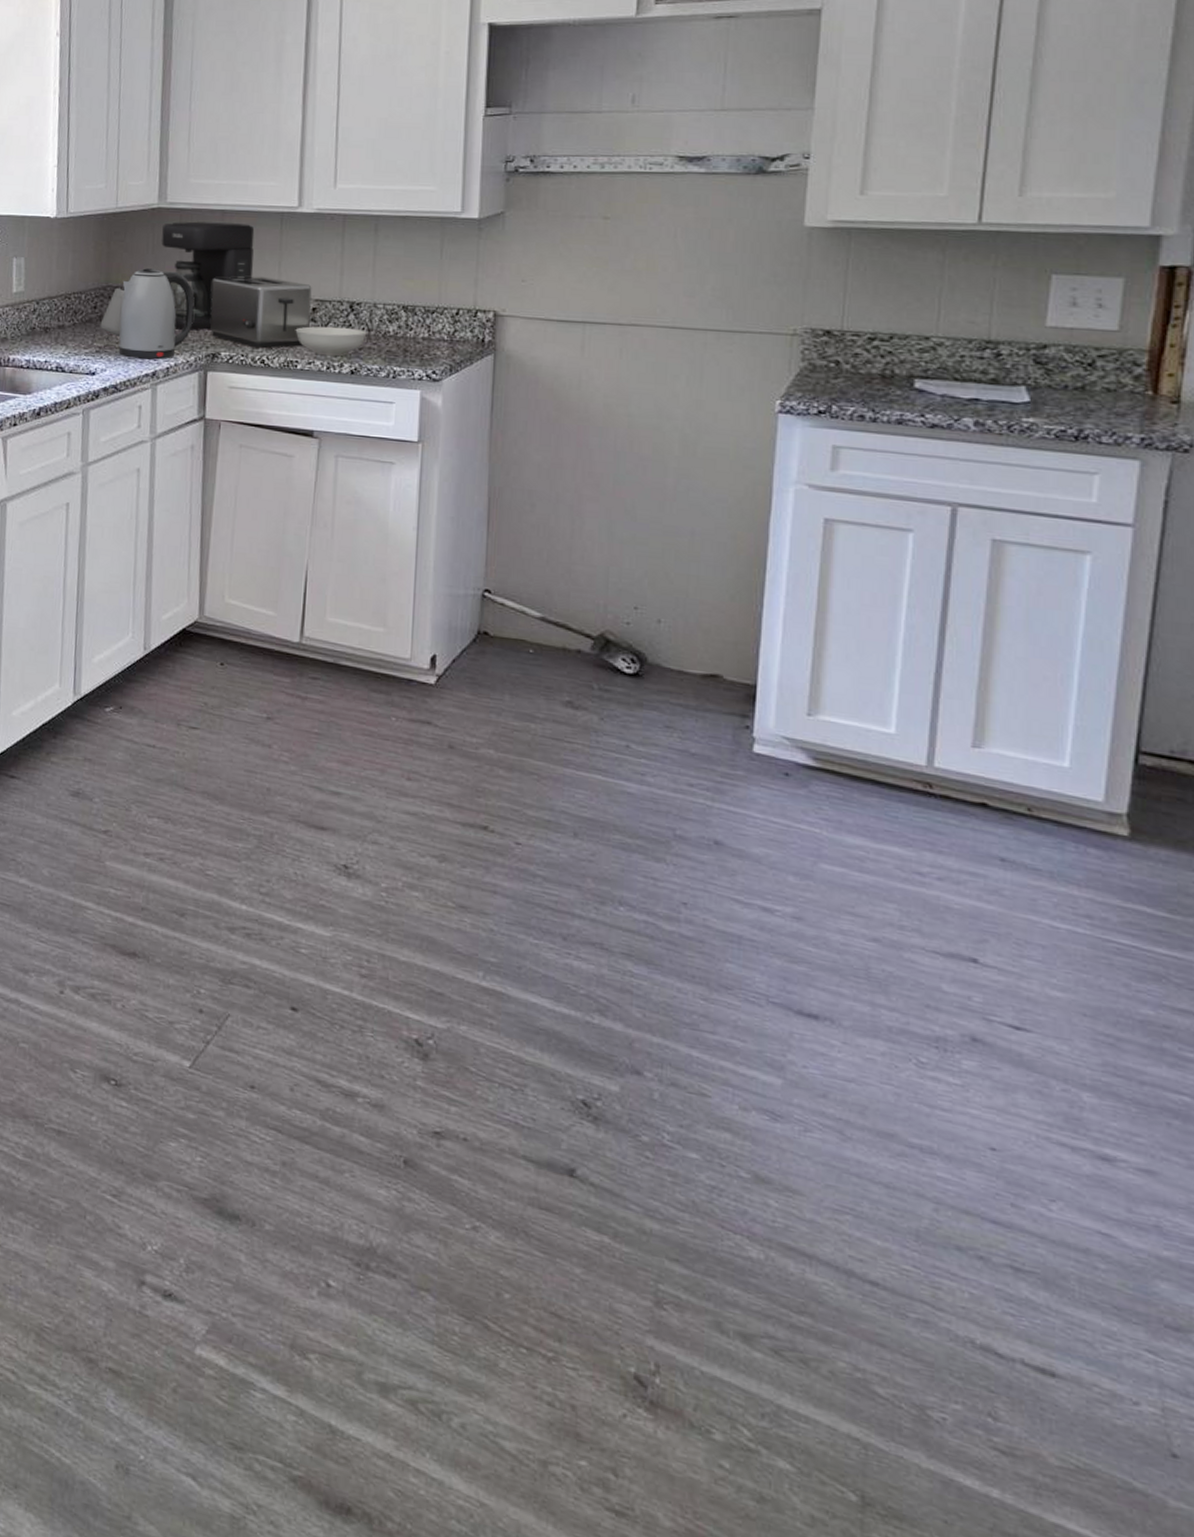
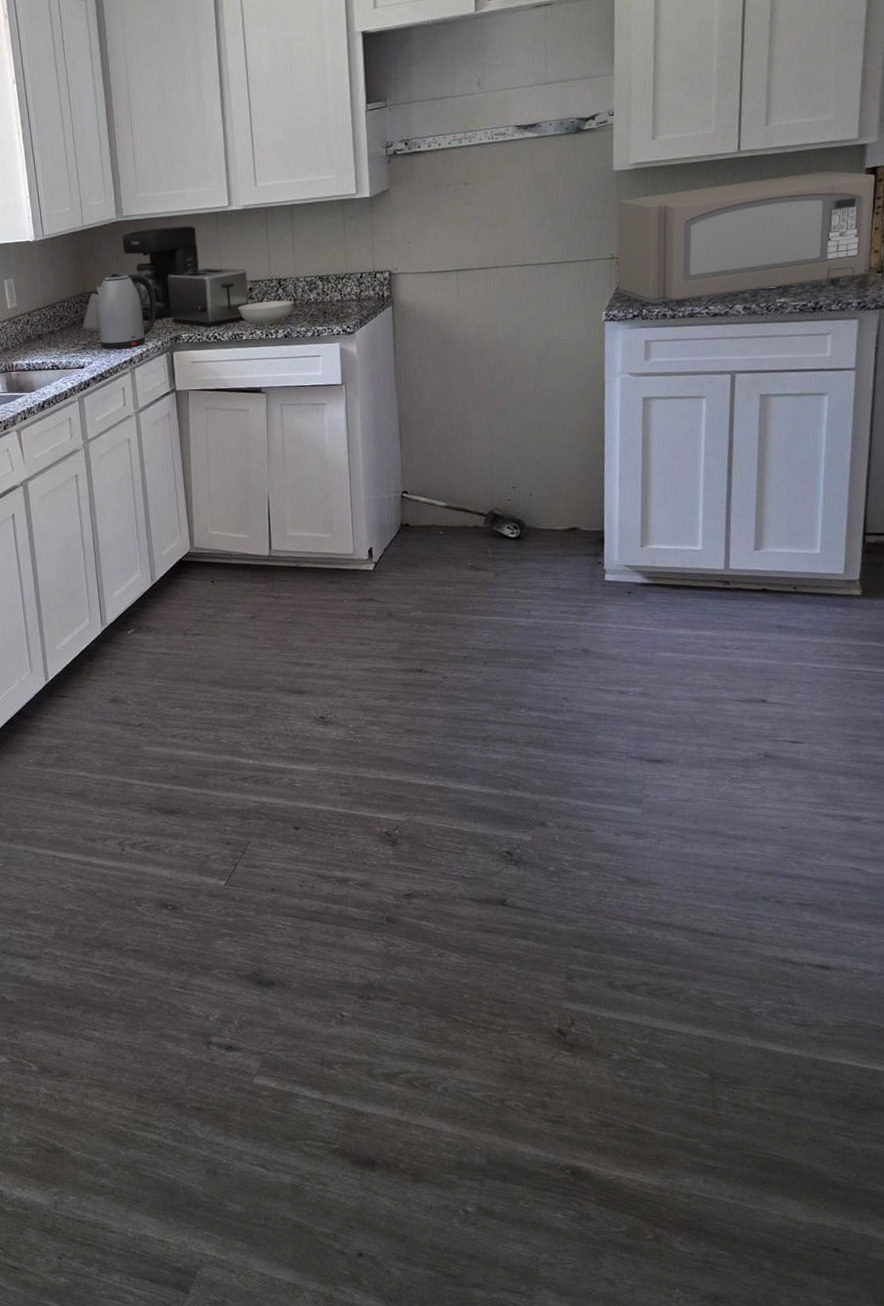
microwave: none [799,262,1174,412] -> present [617,170,876,307]

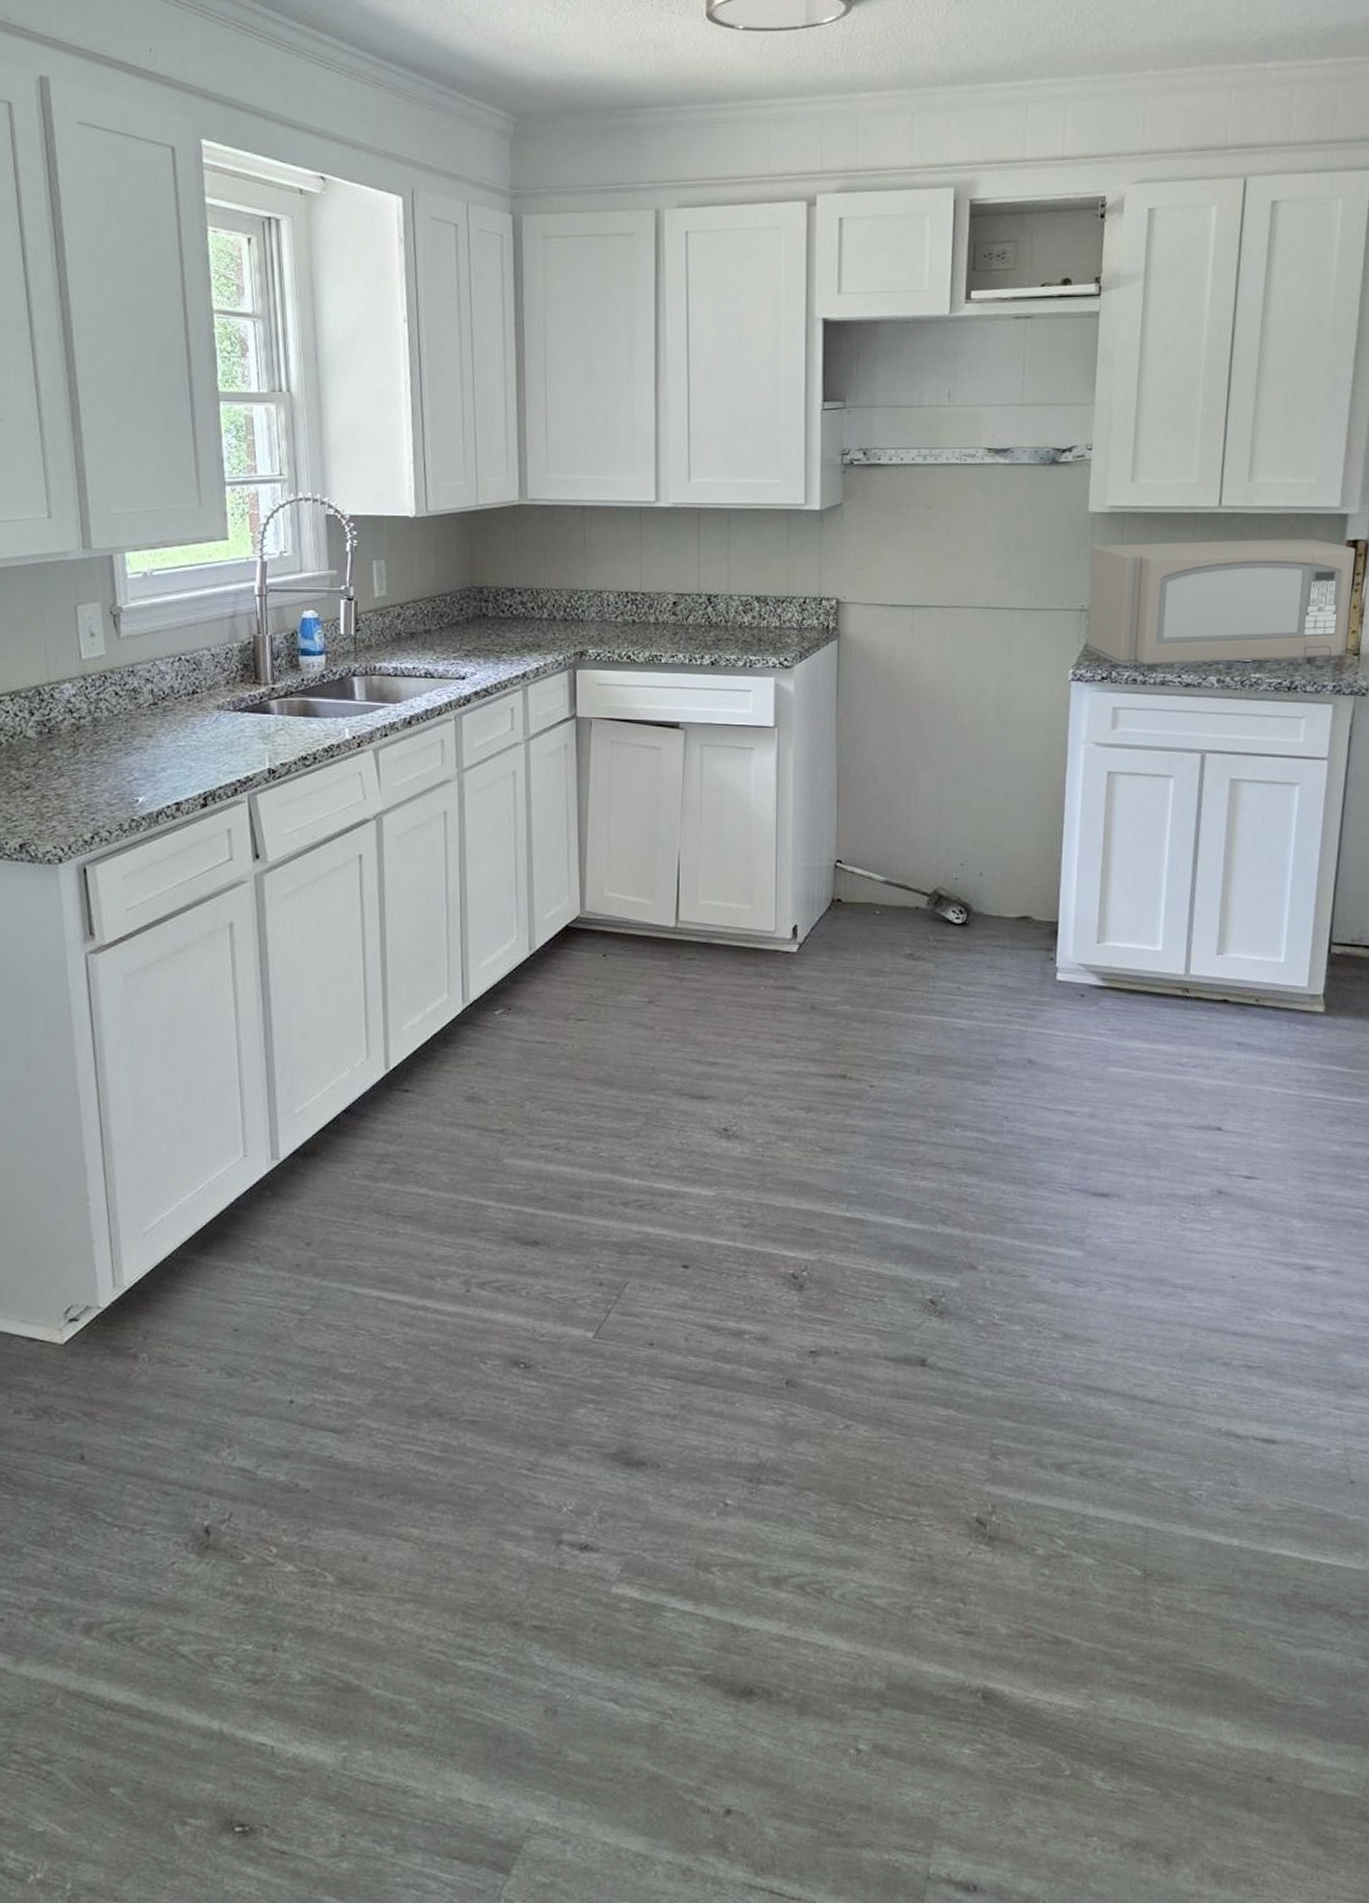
canister: present [82,293,100,338] -> none [467,588,491,643]
kettle: present [96,273,157,350] -> none [486,567,560,661]
coffee maker: present [122,225,200,321] -> none [525,517,616,629]
toaster: present [168,267,249,328] -> none [576,572,672,644]
bowl: present [238,300,294,326] -> none [658,619,724,649]

